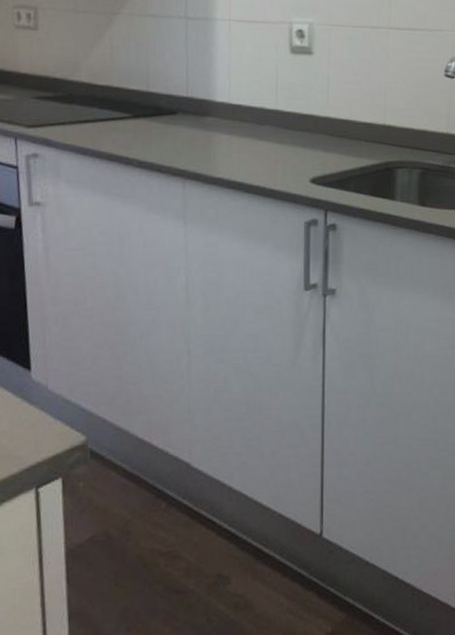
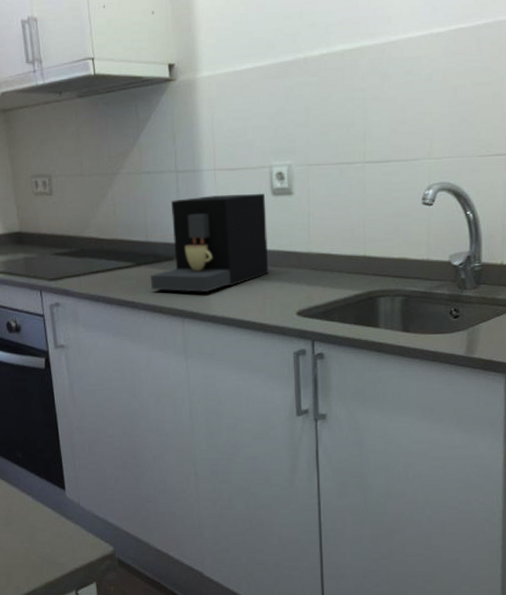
coffee maker: none [149,47,284,152] -> present [150,194,268,292]

